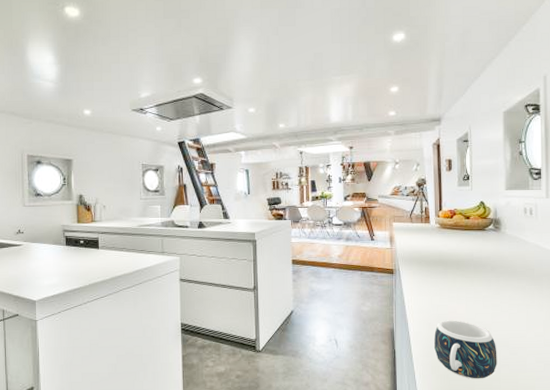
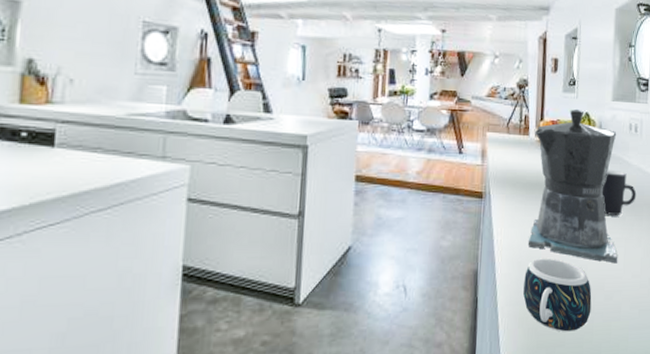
coffee maker: none [434,199,521,325] -> present [529,108,618,264]
mug: none [501,247,535,285] -> present [601,169,637,215]

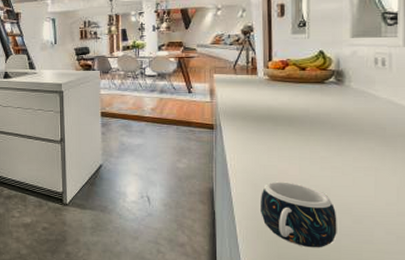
coffee maker: present [529,108,618,264] -> none [262,48,368,191]
mug: present [601,169,637,215] -> none [343,102,388,146]

